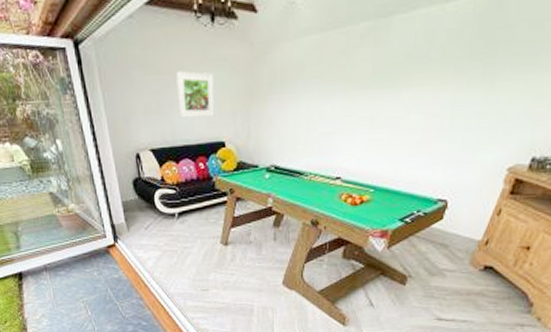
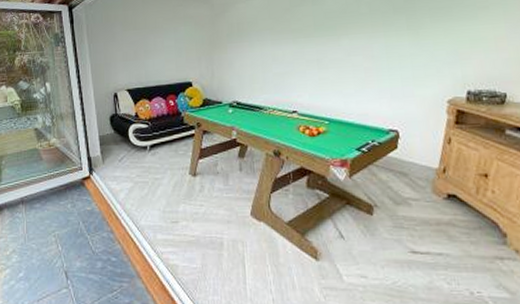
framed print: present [176,71,215,118] -> none [150,26,183,63]

